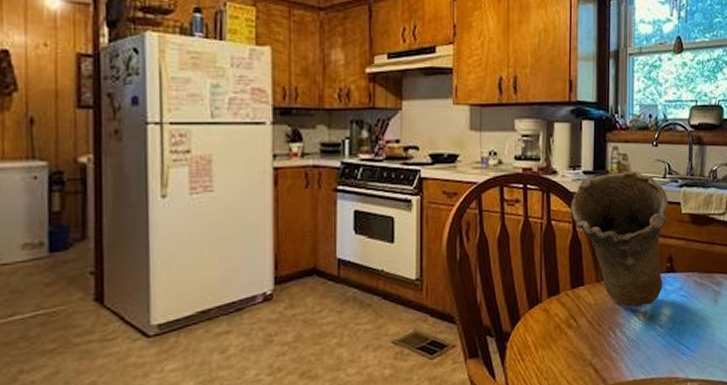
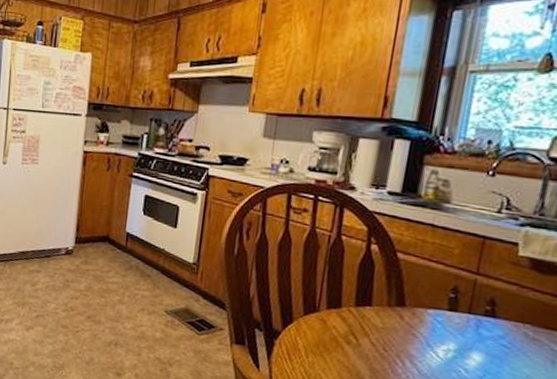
vase: present [571,171,669,307] -> none [367,198,501,345]

